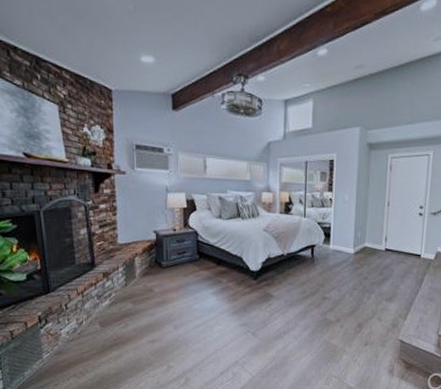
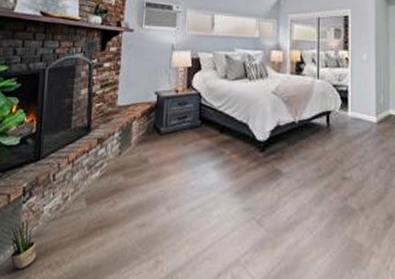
potted plant: none [33,340,61,380] -> present [10,218,37,270]

